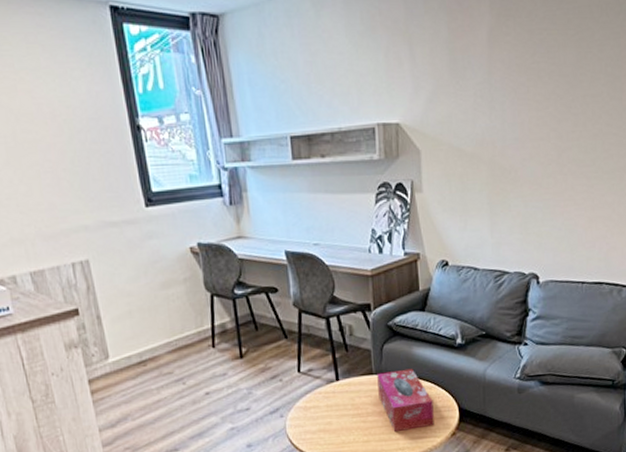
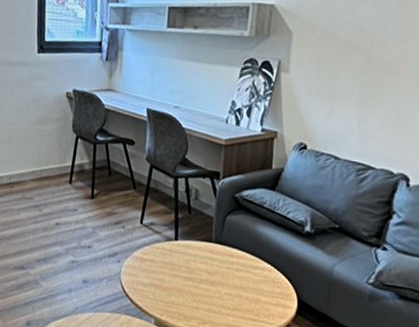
tissue box: present [377,368,434,433] -> none [214,242,271,311]

